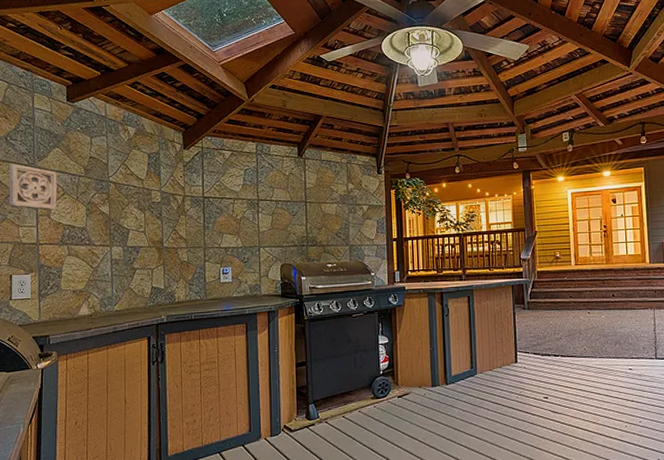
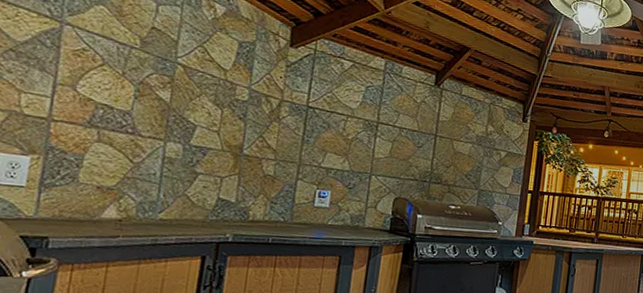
wall ornament: present [8,163,57,210] -> none [8,9,97,82]

